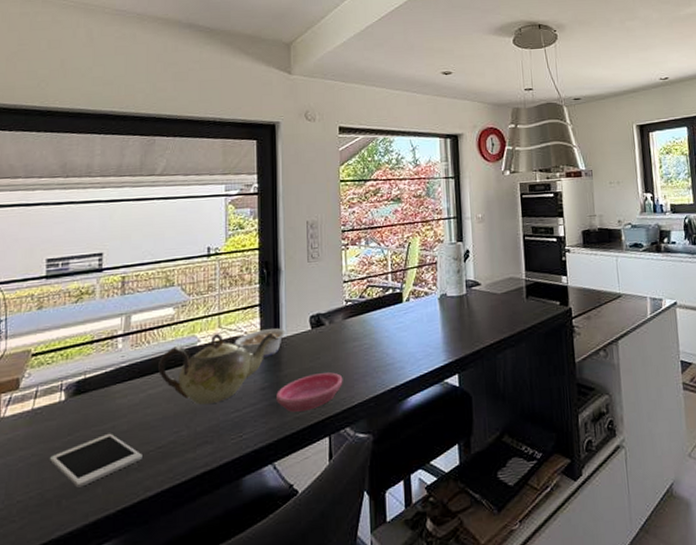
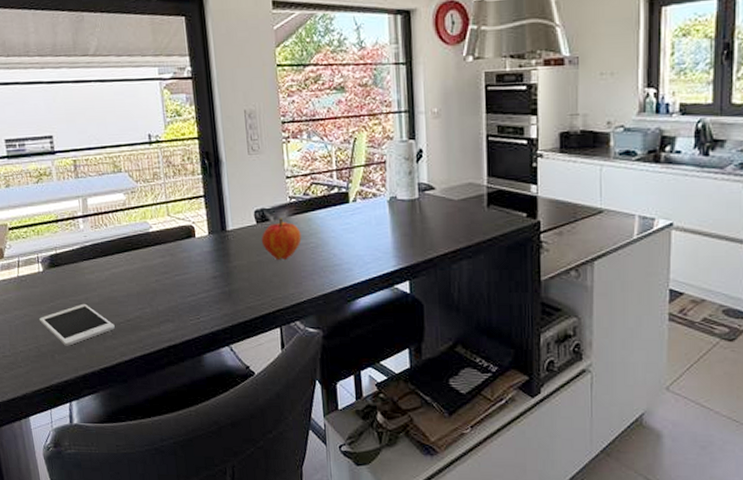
teapot: present [158,332,278,405] -> none [117,222,225,286]
legume: present [234,328,287,359] -> none [183,221,233,250]
saucer: present [276,372,343,412] -> none [227,268,291,302]
fruit: none [315,321,356,364] -> present [261,218,302,260]

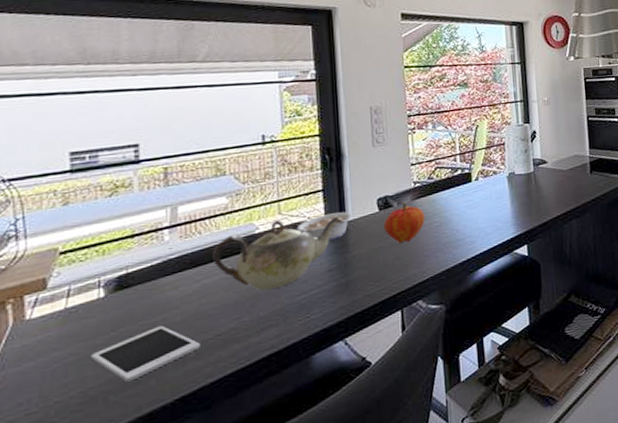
teapot: none [117,222,225,286] -> present [213,216,345,291]
legume: none [183,221,233,250] -> present [296,211,353,243]

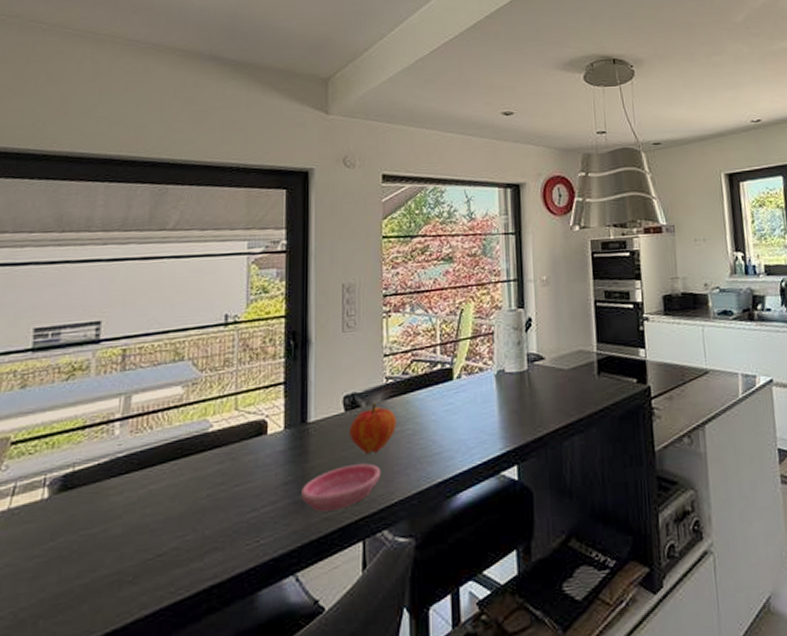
cell phone: present [90,325,200,382] -> none [25,537,139,605]
teapot: present [213,216,345,291] -> none [161,415,306,503]
legume: present [296,211,353,243] -> none [253,410,316,448]
saucer: none [345,250,414,291] -> present [301,463,381,512]

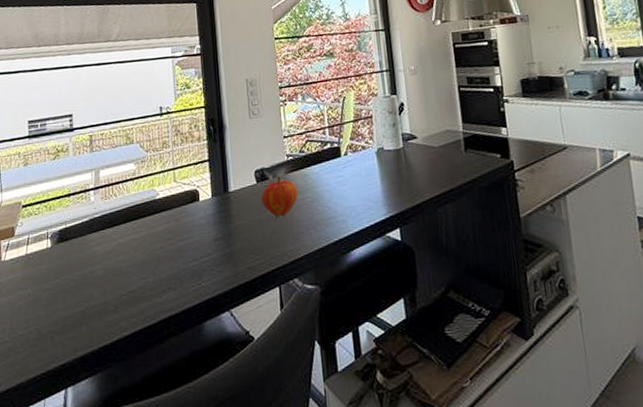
saucer: present [301,463,381,512] -> none [229,225,289,263]

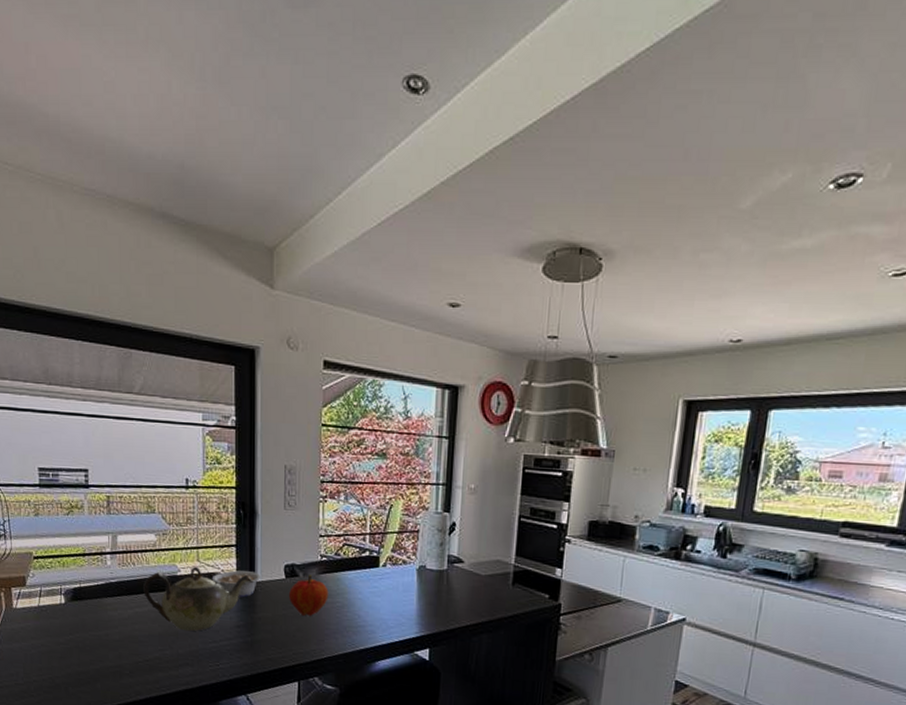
teapot: none [125,186,228,253] -> present [143,567,254,631]
legume: none [188,182,235,212] -> present [211,570,262,599]

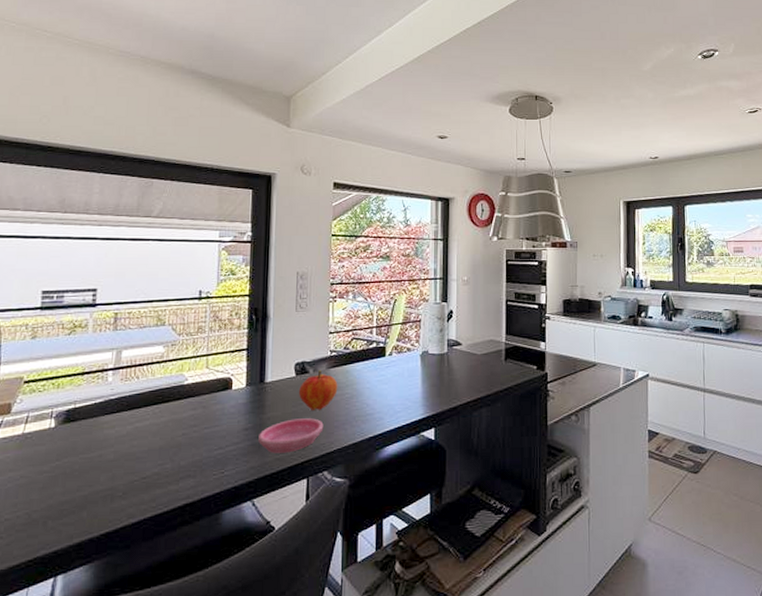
teapot: present [143,567,254,631] -> none [146,374,264,440]
legume: present [211,570,262,599] -> none [220,373,272,401]
saucer: none [250,621,314,655] -> present [258,418,324,453]

